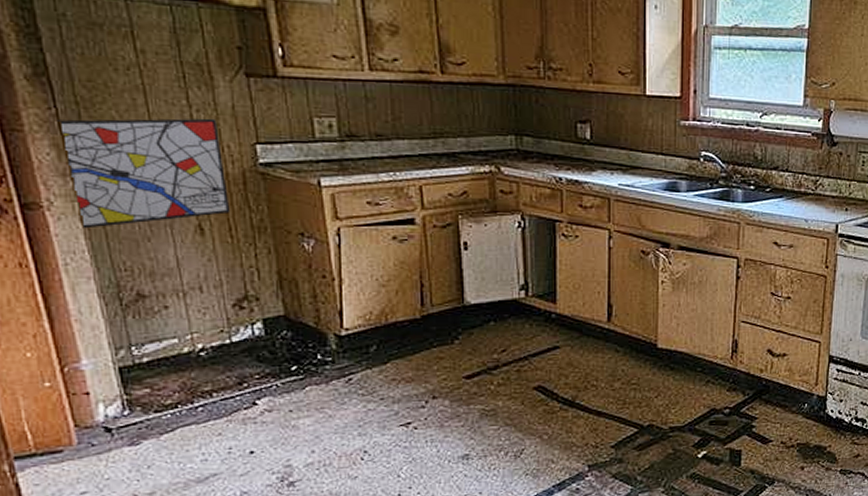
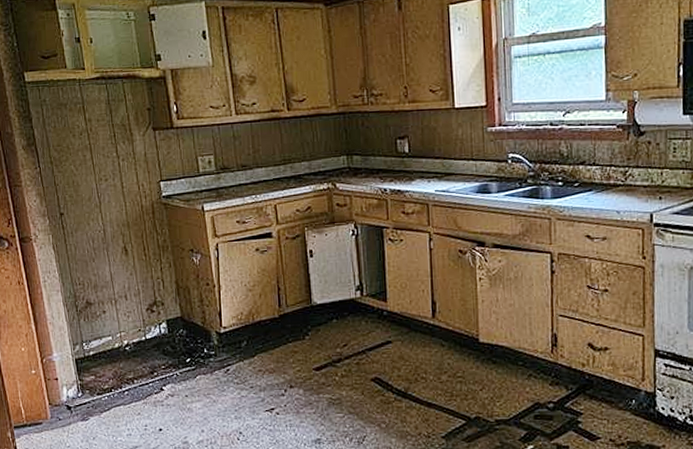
wall art: present [57,118,231,229] -> none [40,164,145,254]

